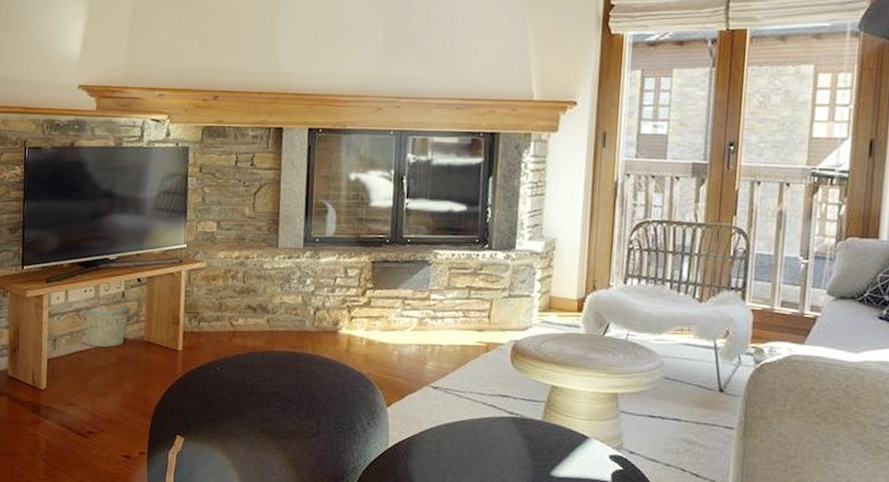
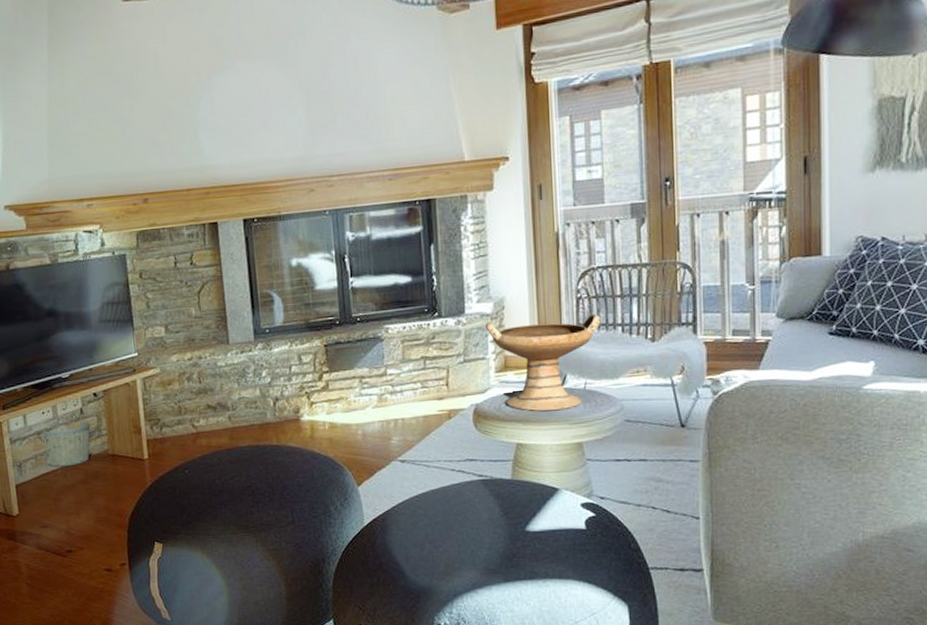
decorative bowl: none [533,260,651,358] -> present [485,314,601,412]

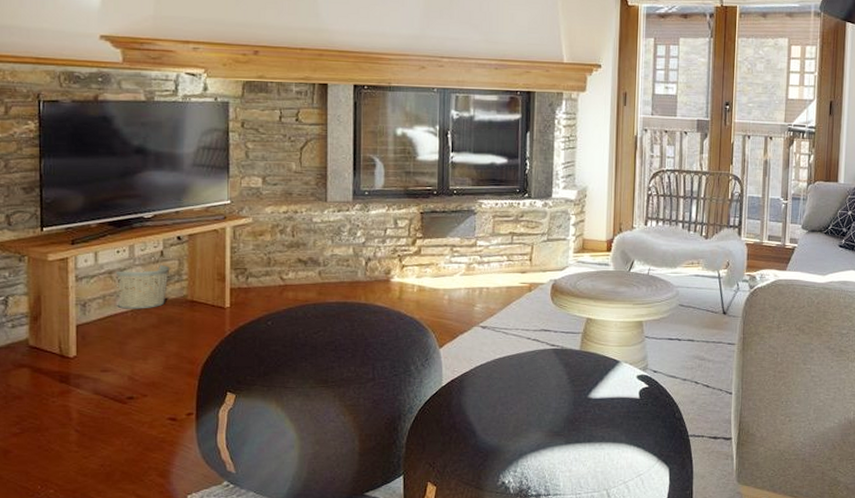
decorative bowl: present [485,314,601,412] -> none [568,207,666,292]

